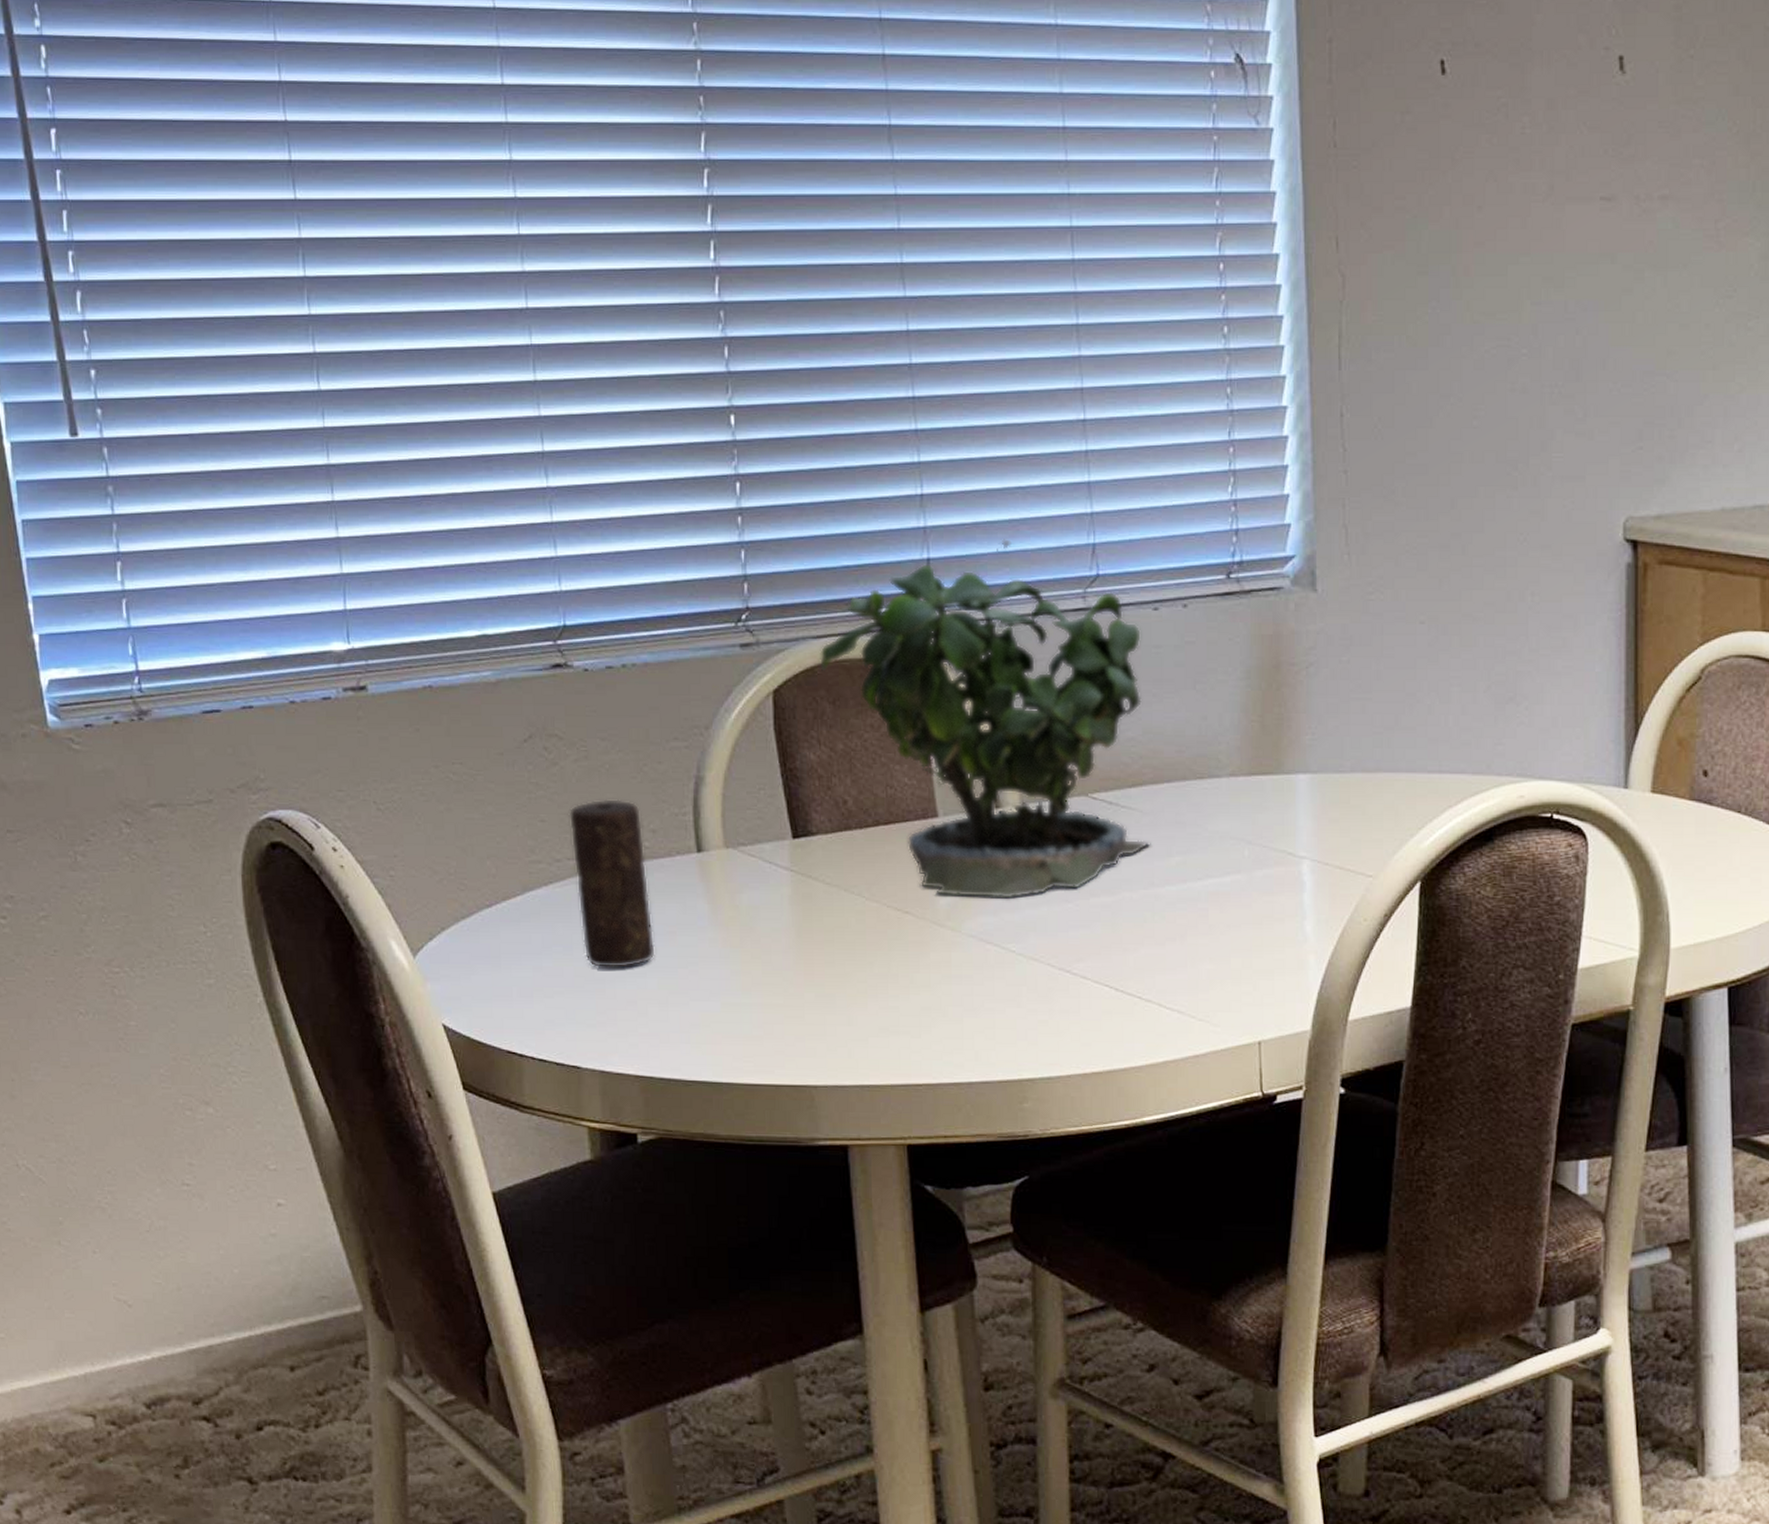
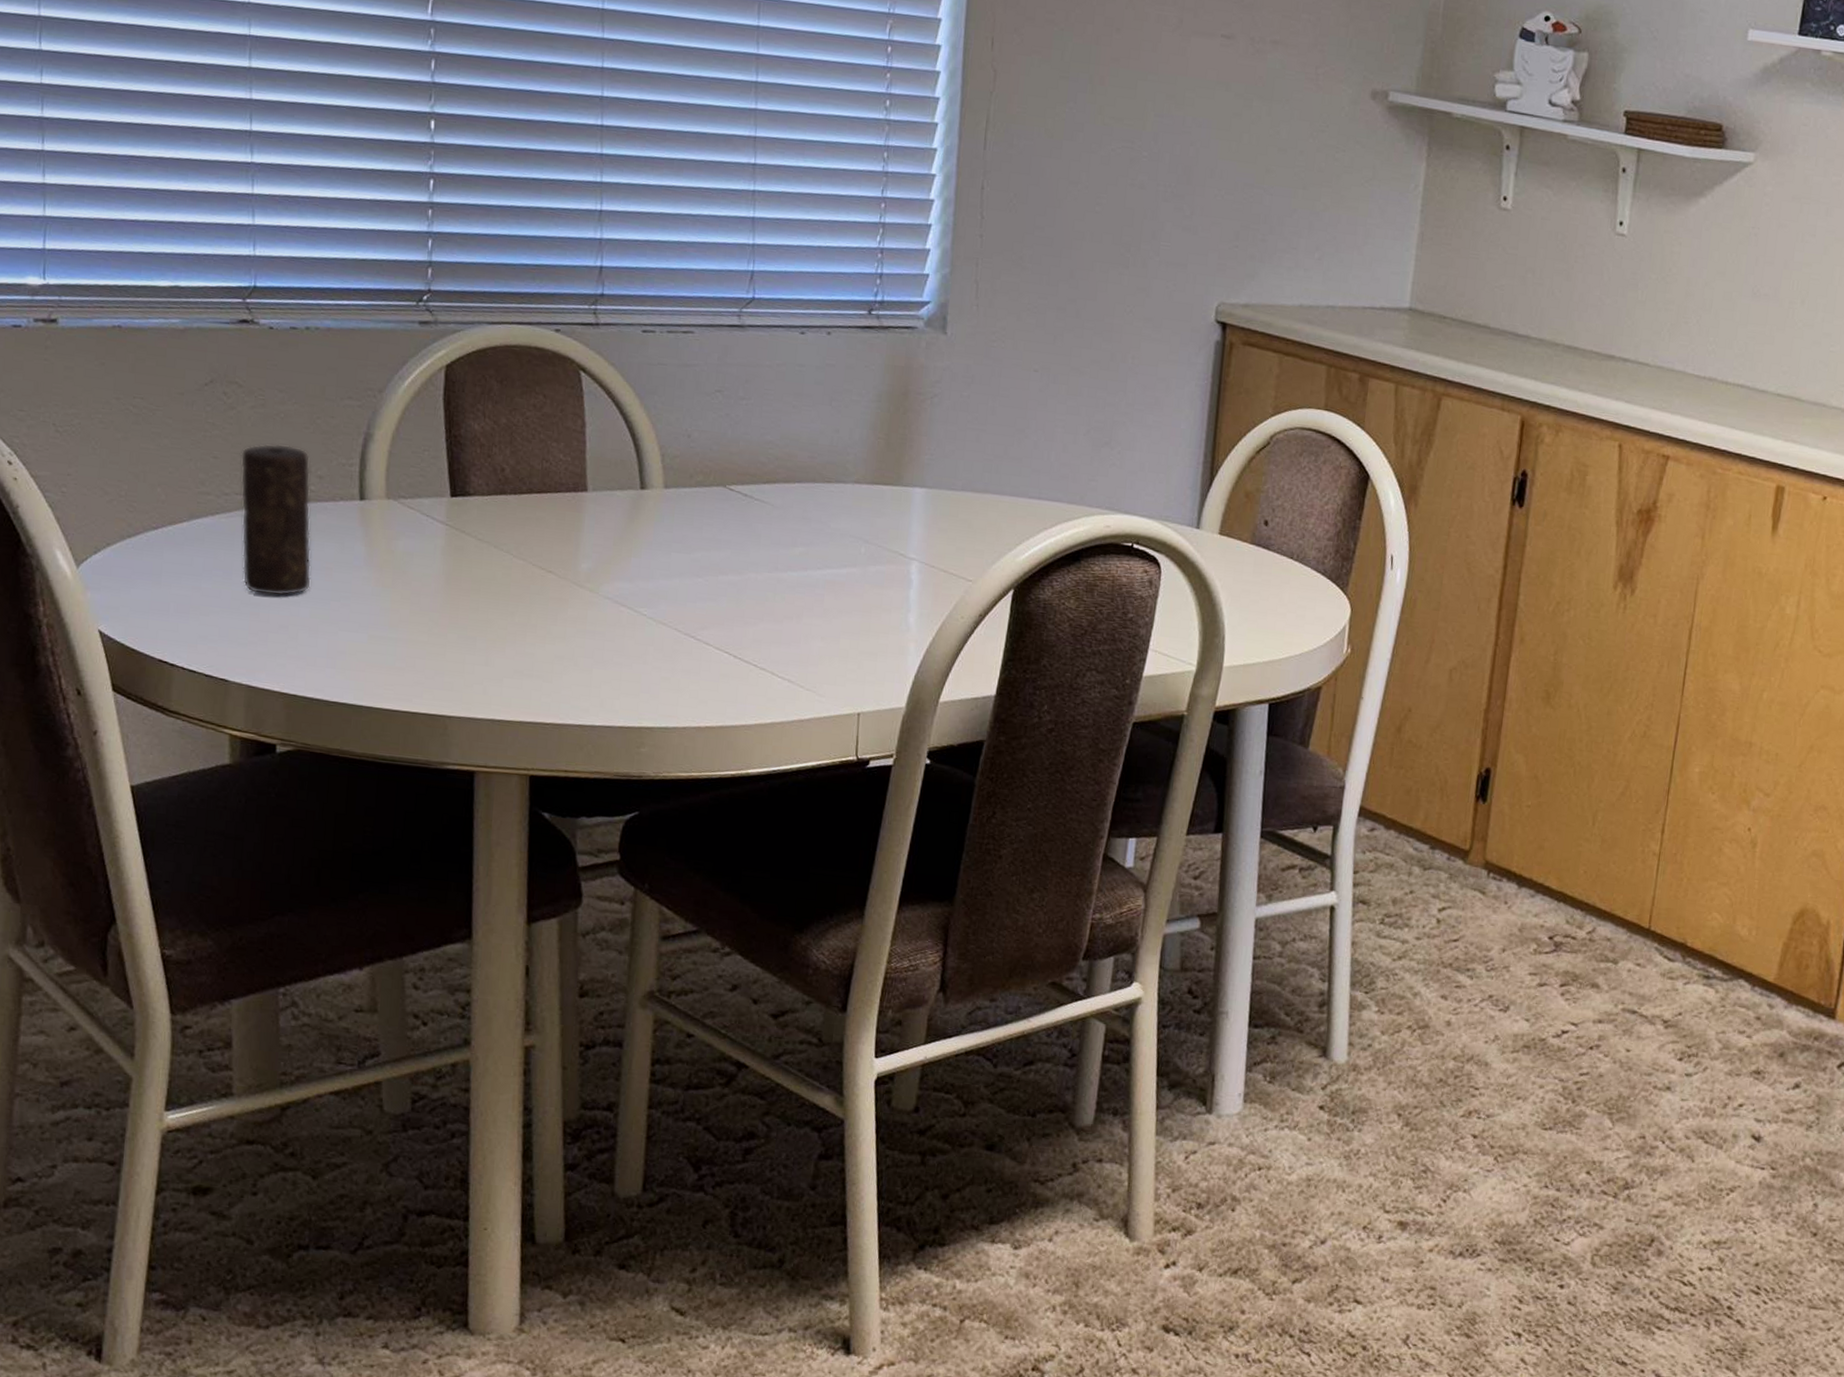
potted plant: present [818,537,1151,899] -> none [490,256,788,570]

